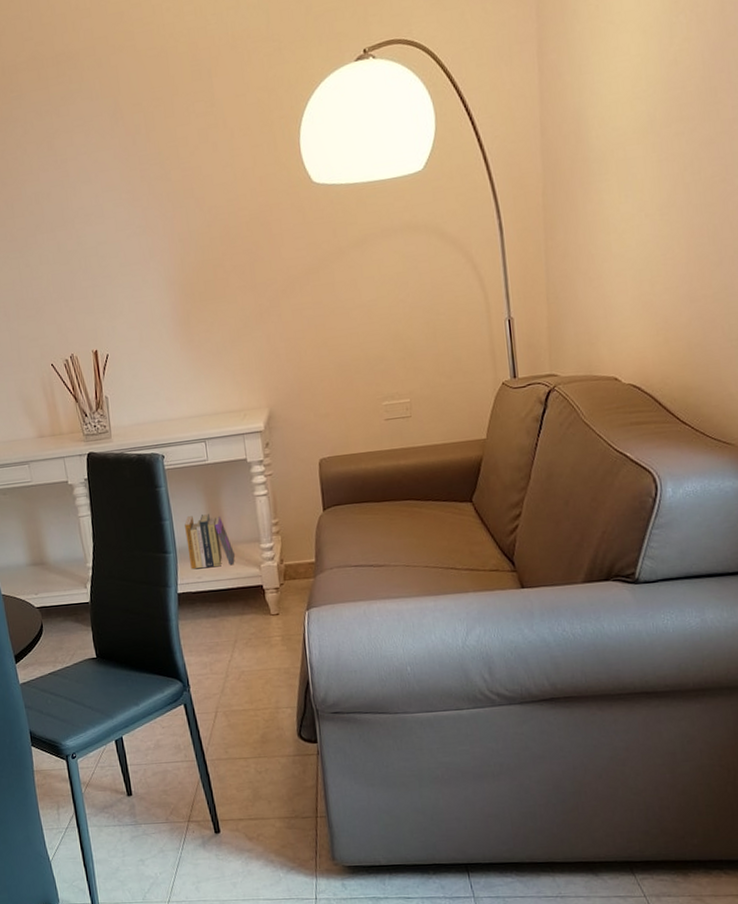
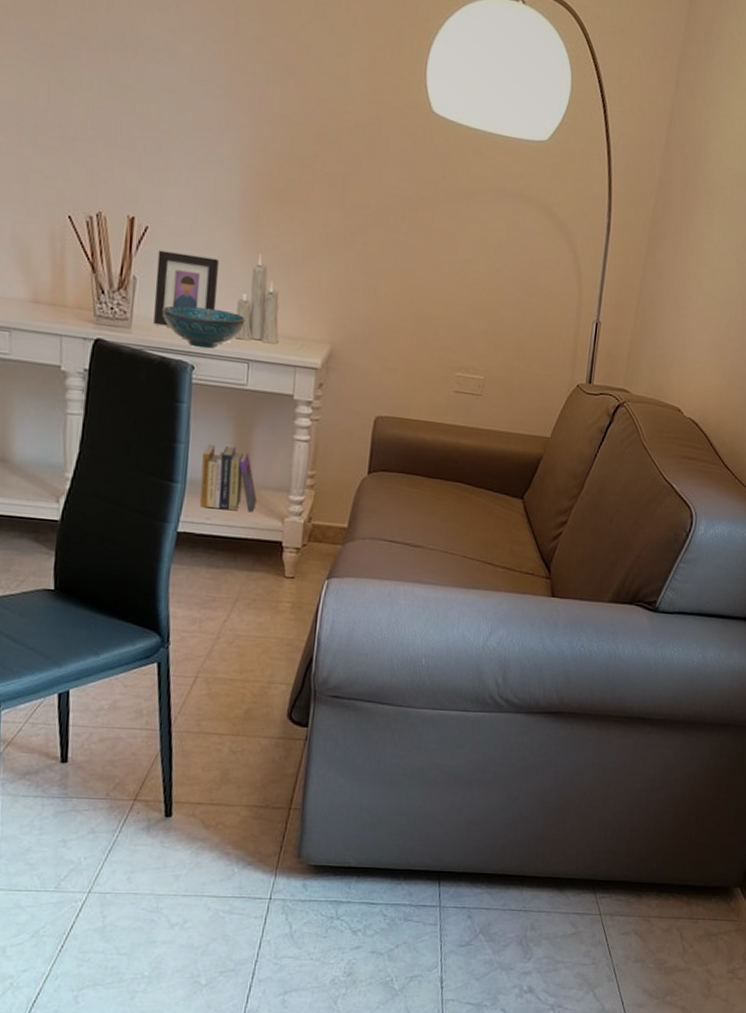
picture frame: none [119,363,171,430] -> present [154,250,220,327]
decorative bowl: none [131,403,196,440] -> present [161,305,246,350]
candle: none [186,350,226,424] -> present [234,254,279,344]

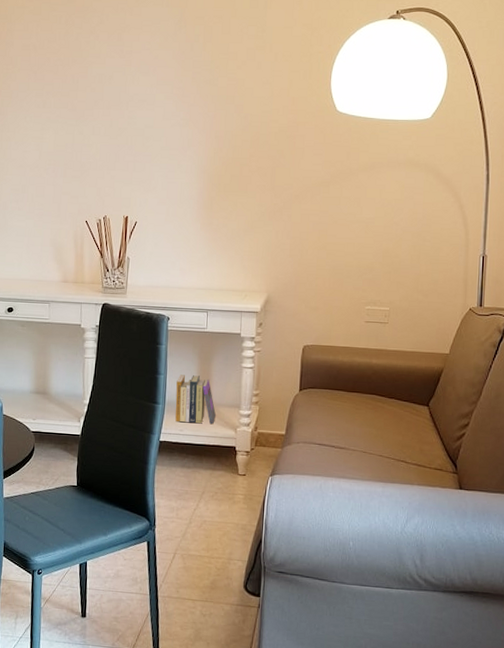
picture frame: present [154,250,220,327] -> none [141,237,186,291]
decorative bowl: present [161,305,246,350] -> none [146,274,205,304]
candle: present [234,254,279,344] -> none [197,232,229,297]

